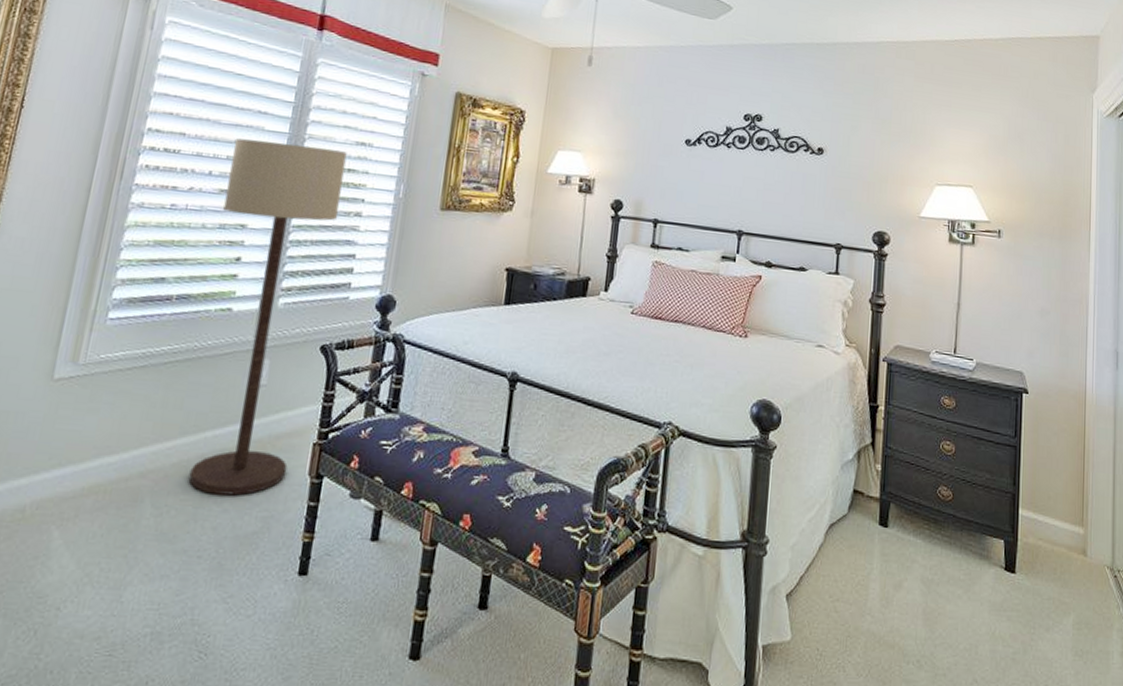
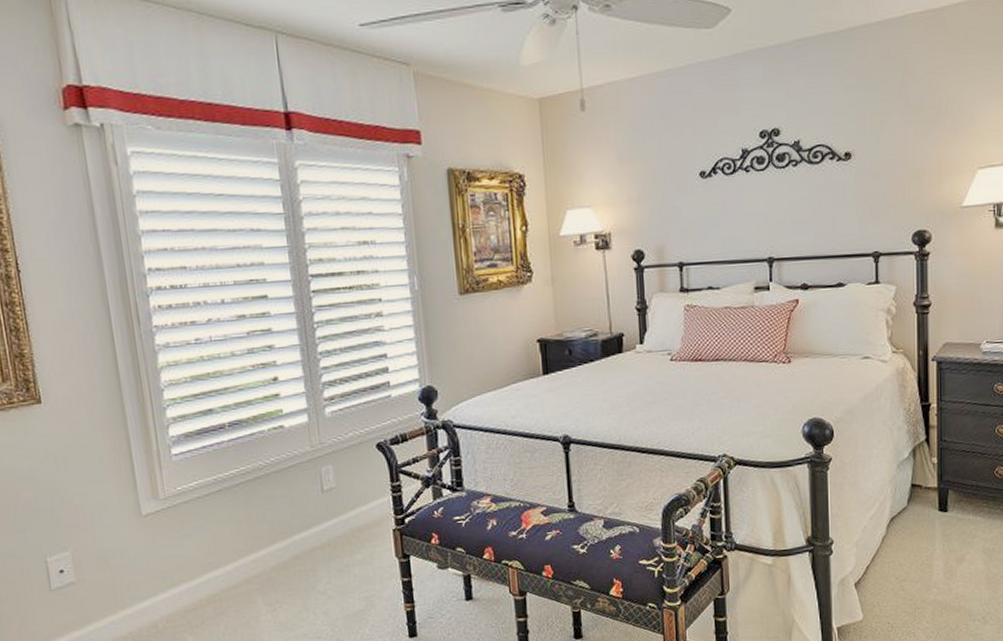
floor lamp: present [188,138,347,496] -> none [238,254,376,587]

